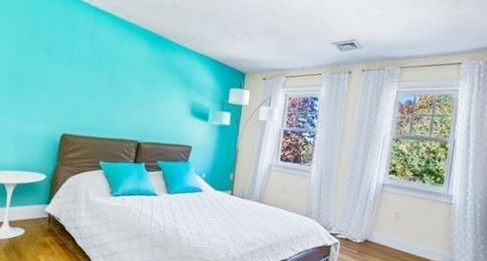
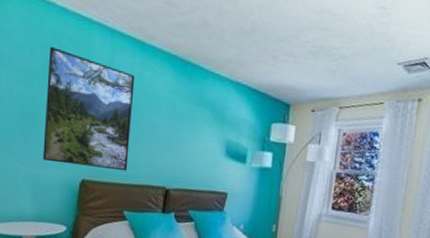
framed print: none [27,19,114,127] -> present [43,46,135,172]

